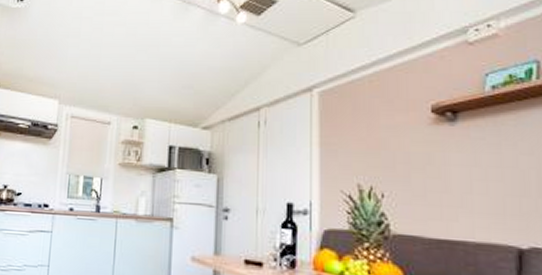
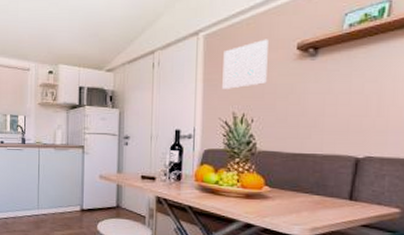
wall art: none [343,99,397,156] -> present [222,39,268,89]

